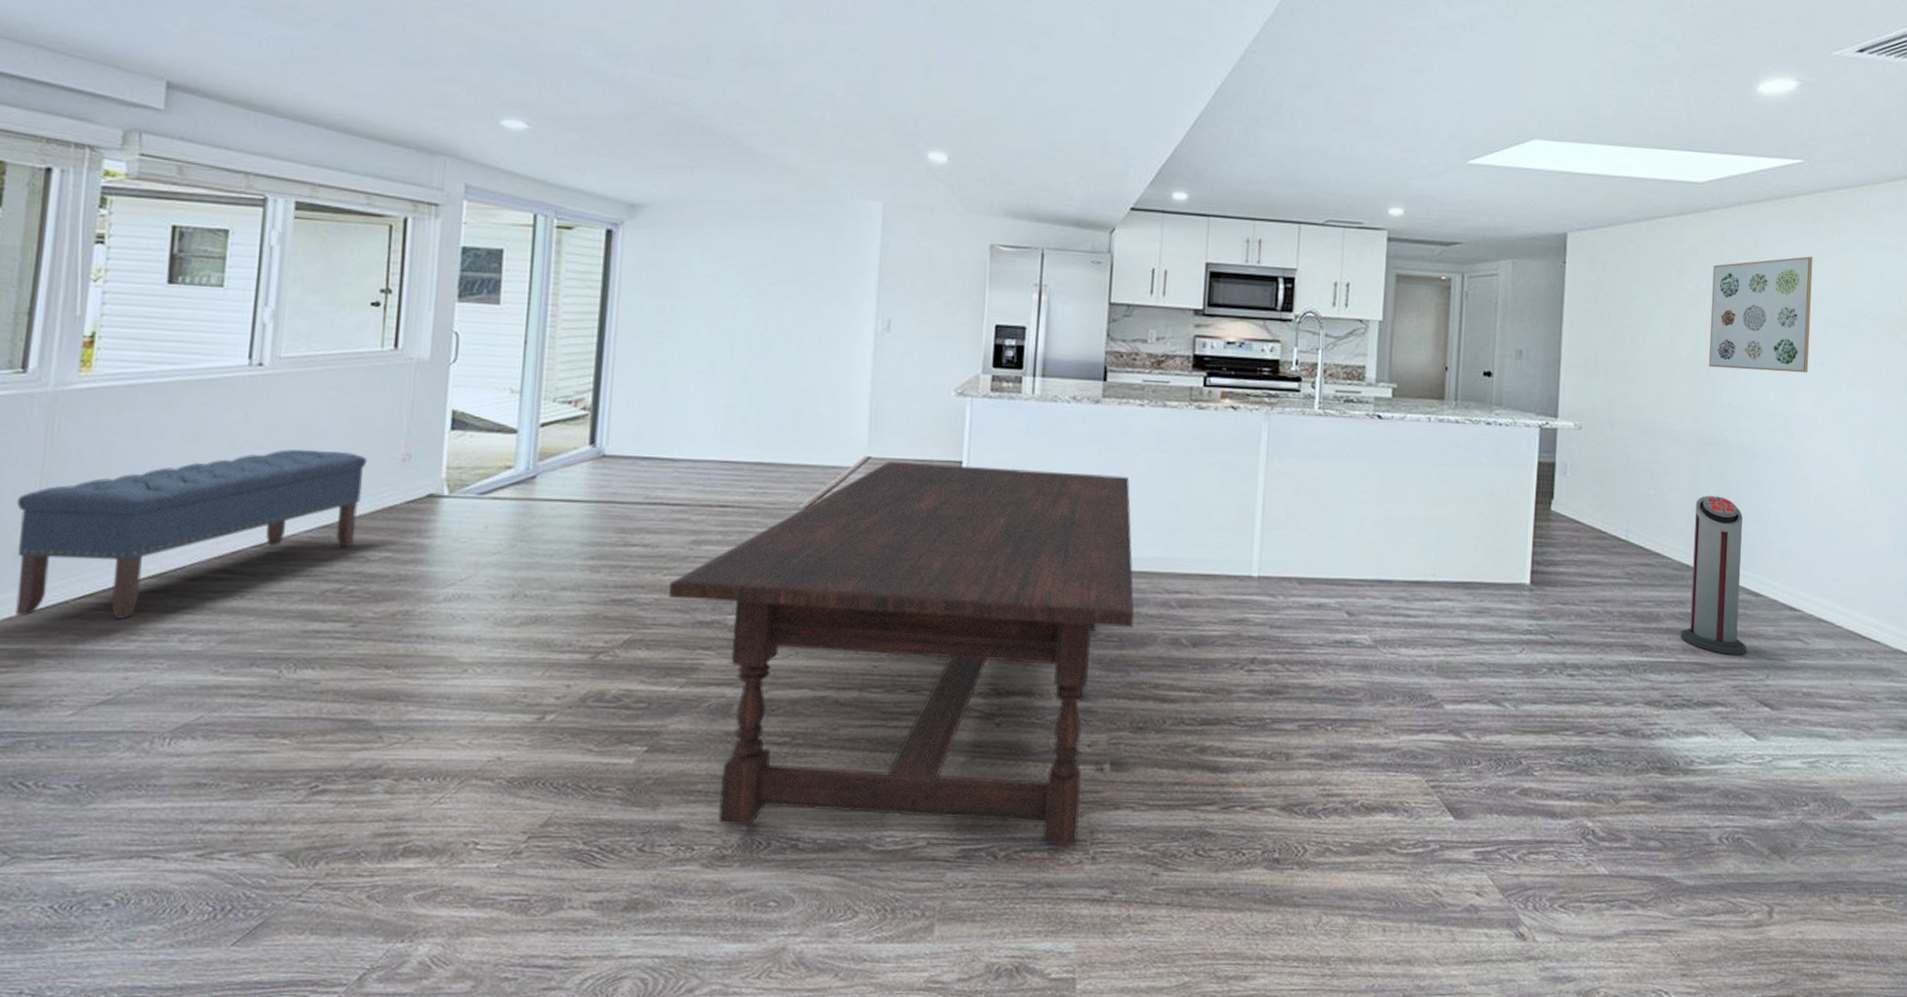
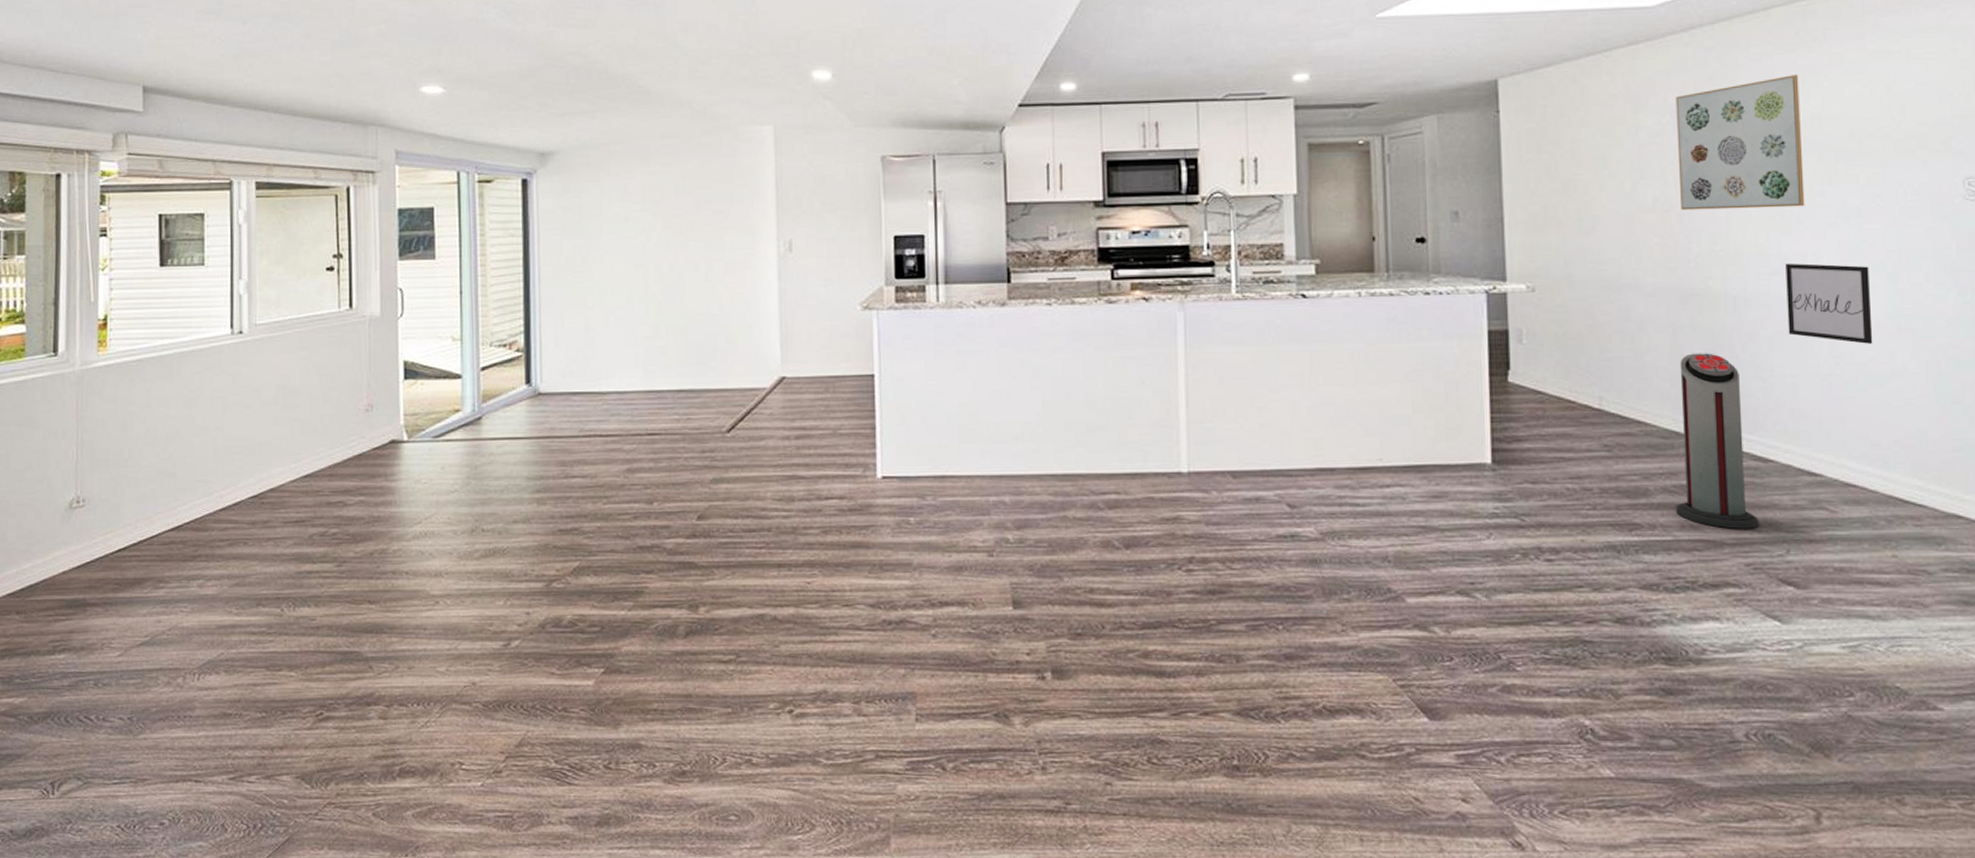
bench: present [14,449,368,619] -> none [60,406,337,570]
dining table: present [668,462,1134,847] -> none [609,377,1062,758]
wall art: none [1785,422,1853,498] -> present [1786,263,1873,344]

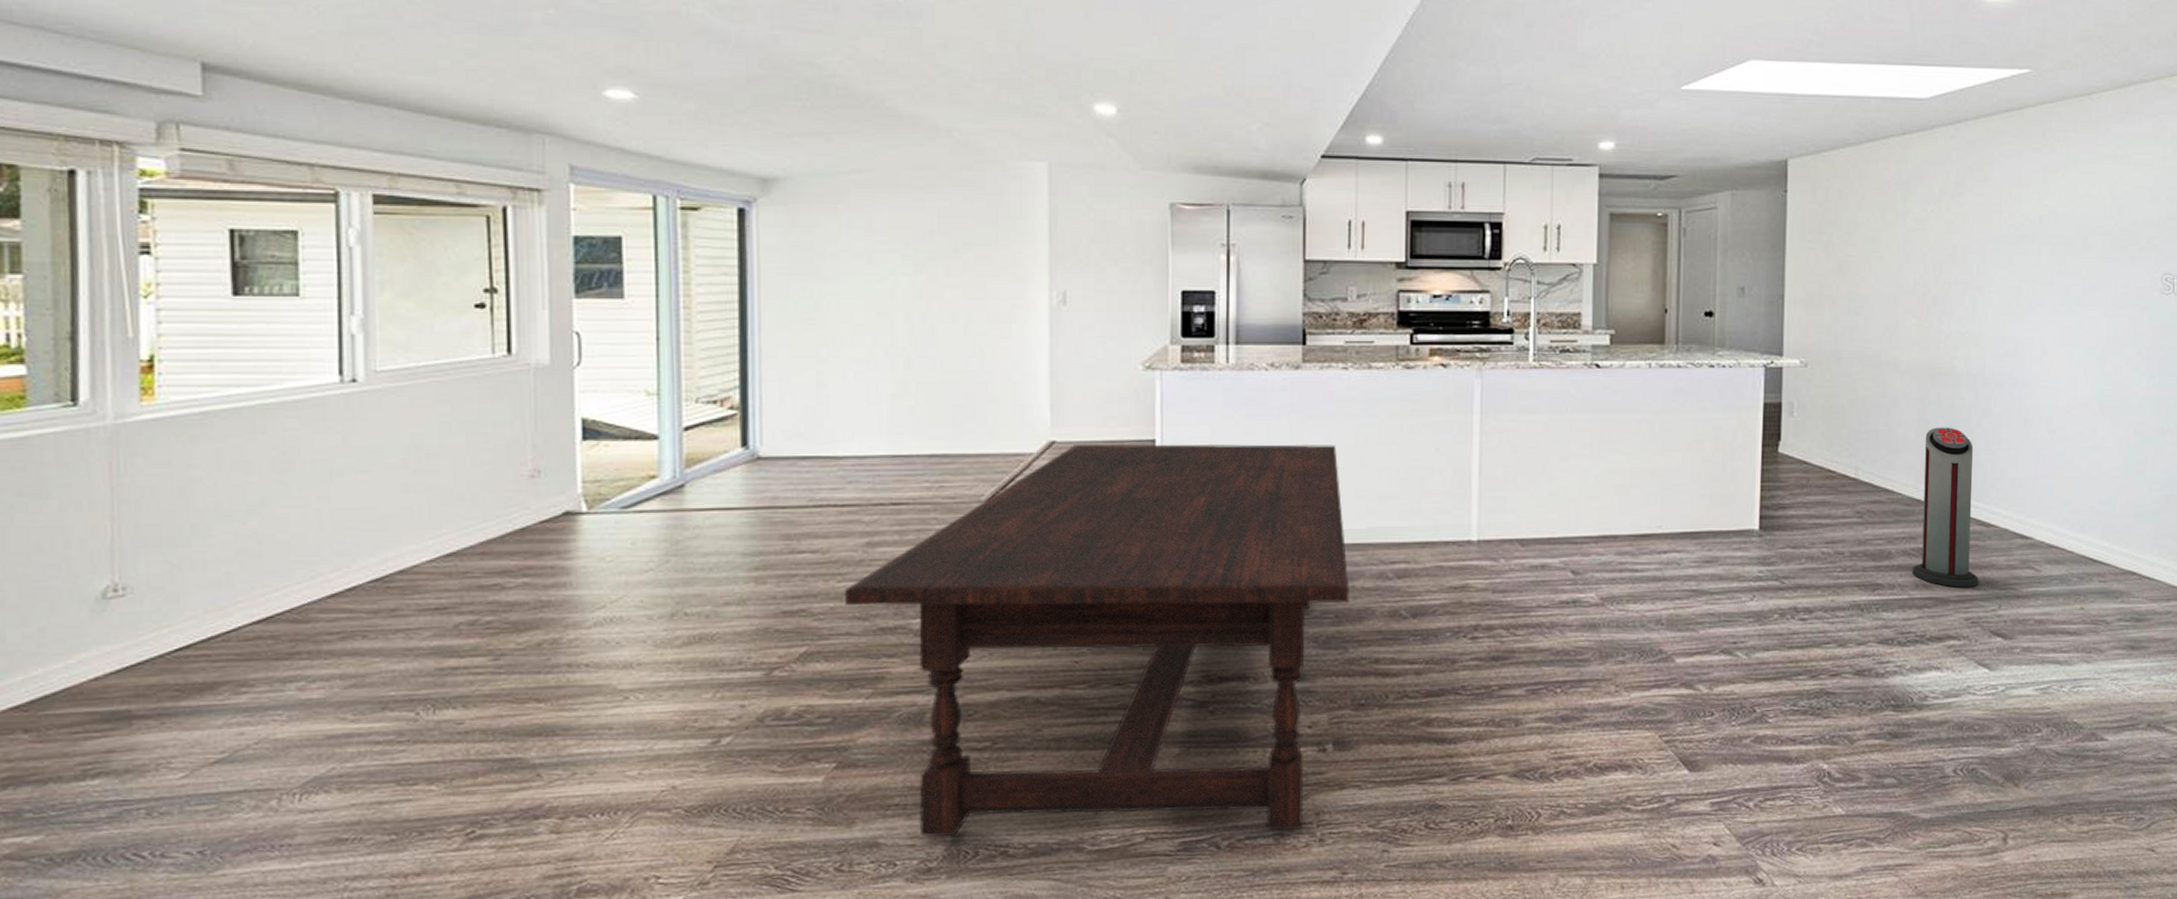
dining table: none [609,377,1062,758] -> present [843,443,1349,838]
wall art: present [1675,75,1805,211] -> none [1937,172,2042,295]
wall art: present [1786,263,1873,344] -> none [2015,347,2083,421]

